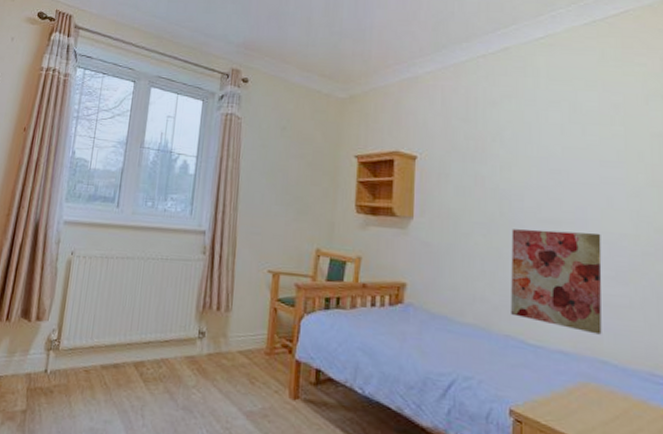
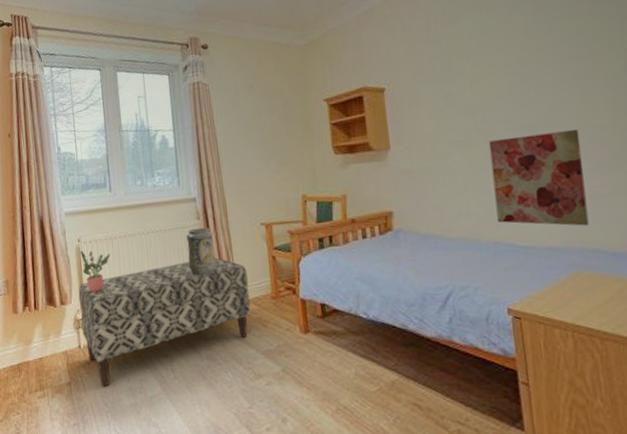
bench: none [53,297,244,422] -> present [78,257,251,387]
potted plant: none [69,265,103,313] -> present [80,250,111,292]
decorative vase: none [183,263,216,316] -> present [186,227,216,276]

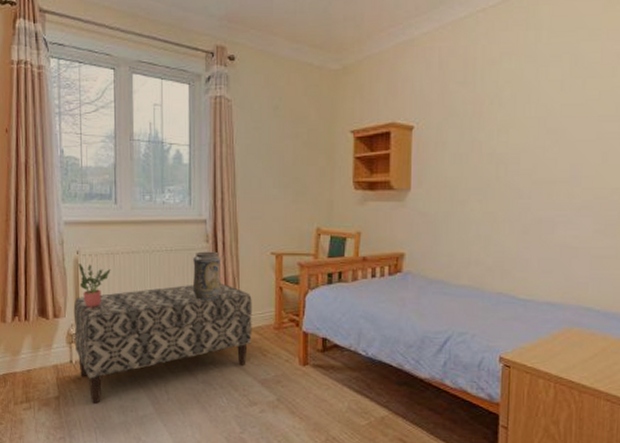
wall art: present [488,129,589,226] -> none [504,189,594,285]

